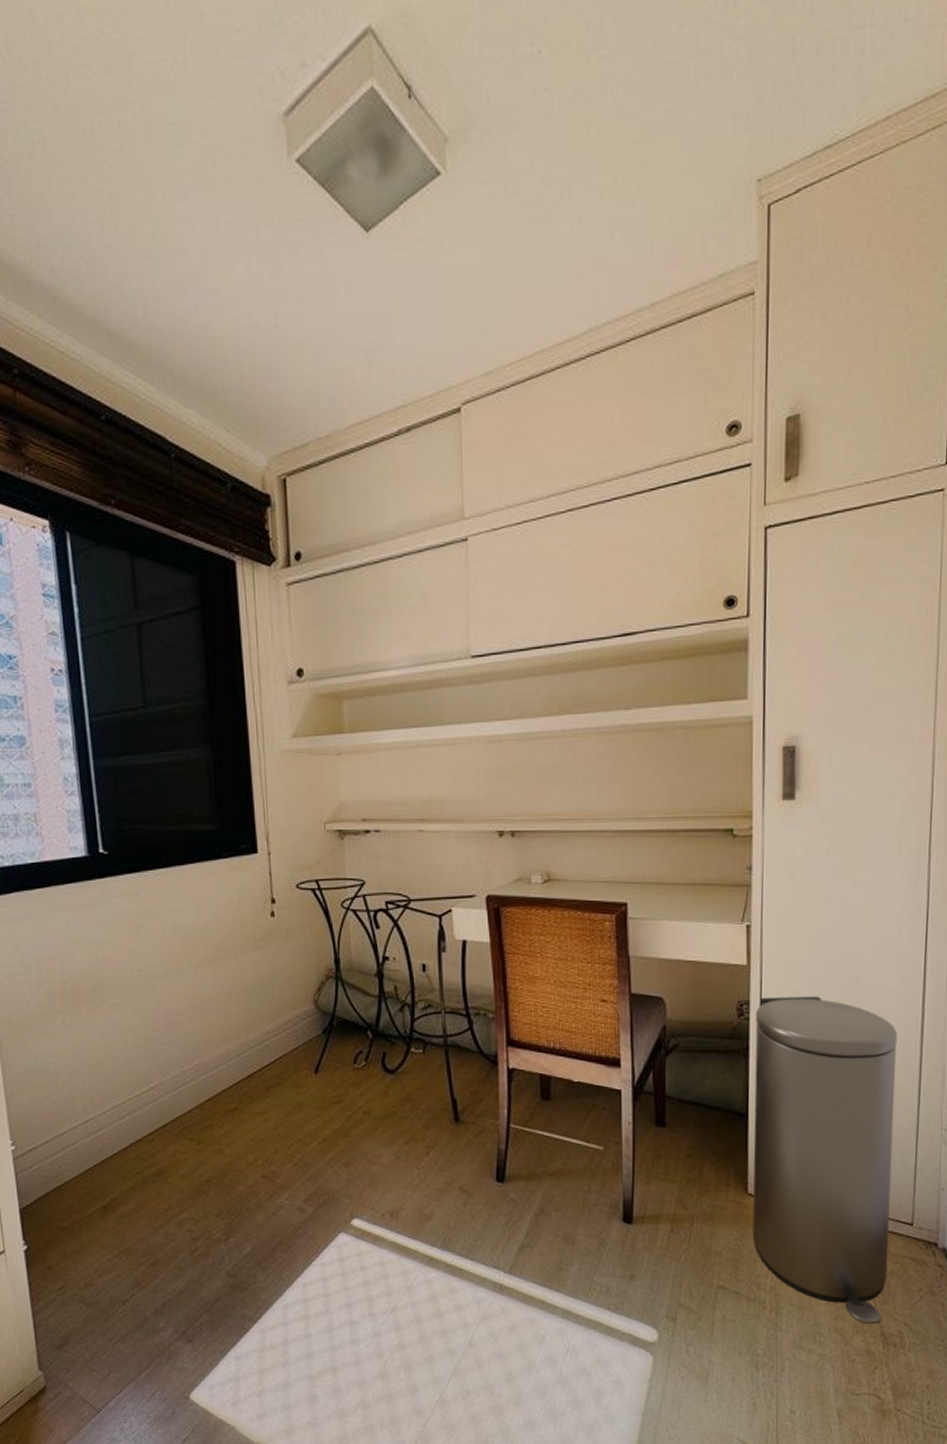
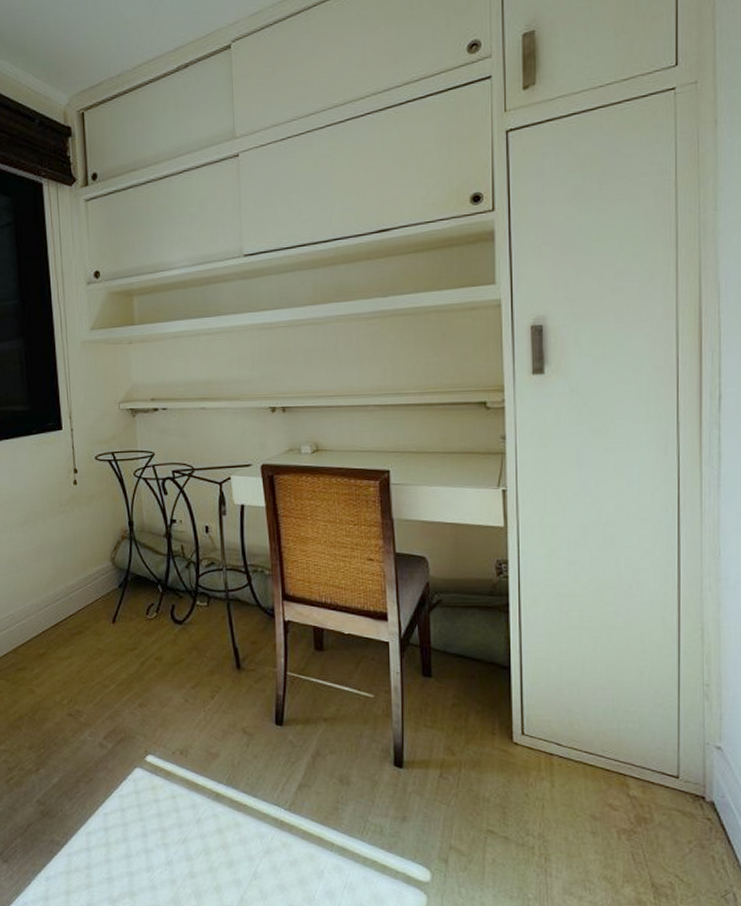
pedal bin: present [752,996,898,1324] -> none [514,556,655,874]

